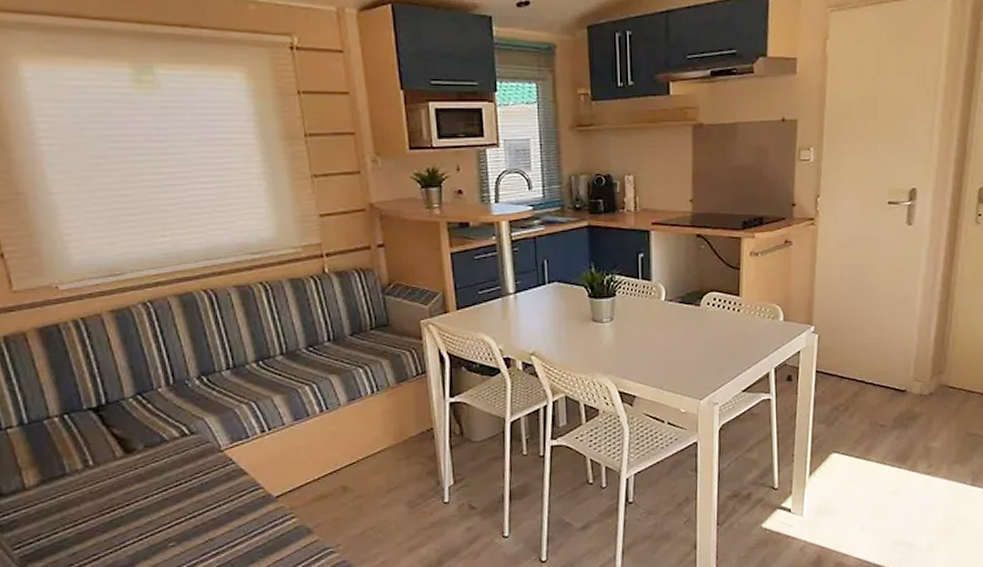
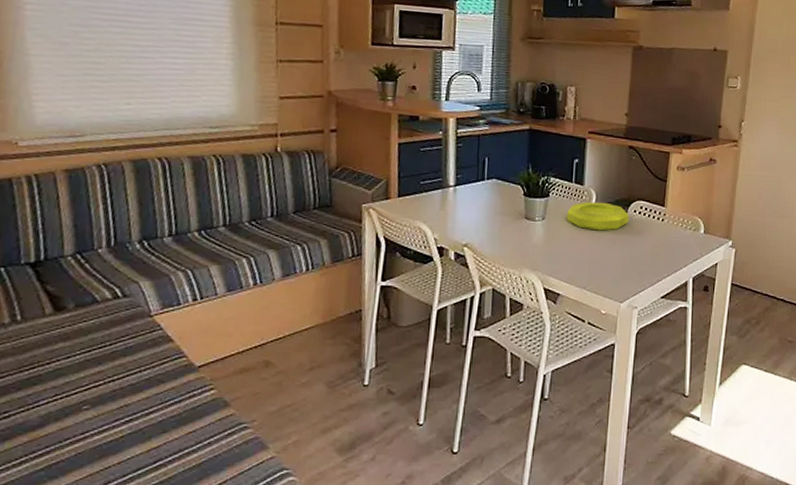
bowl: none [636,297,703,328] -> present [566,201,629,231]

